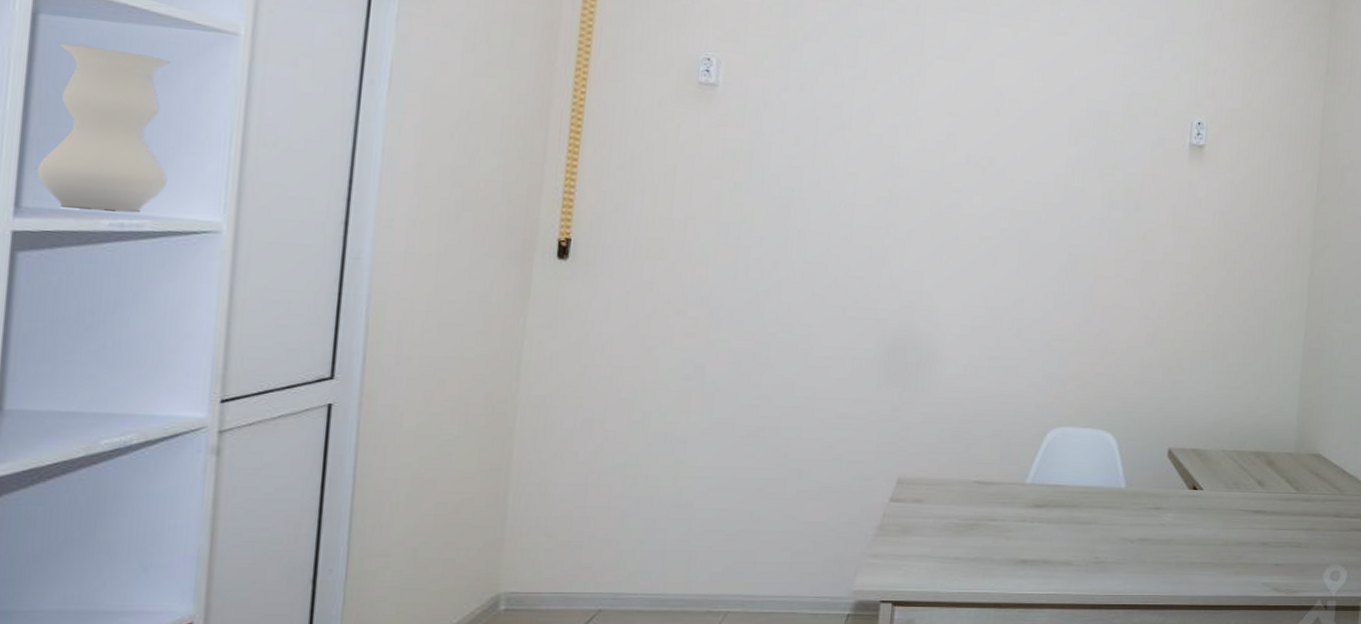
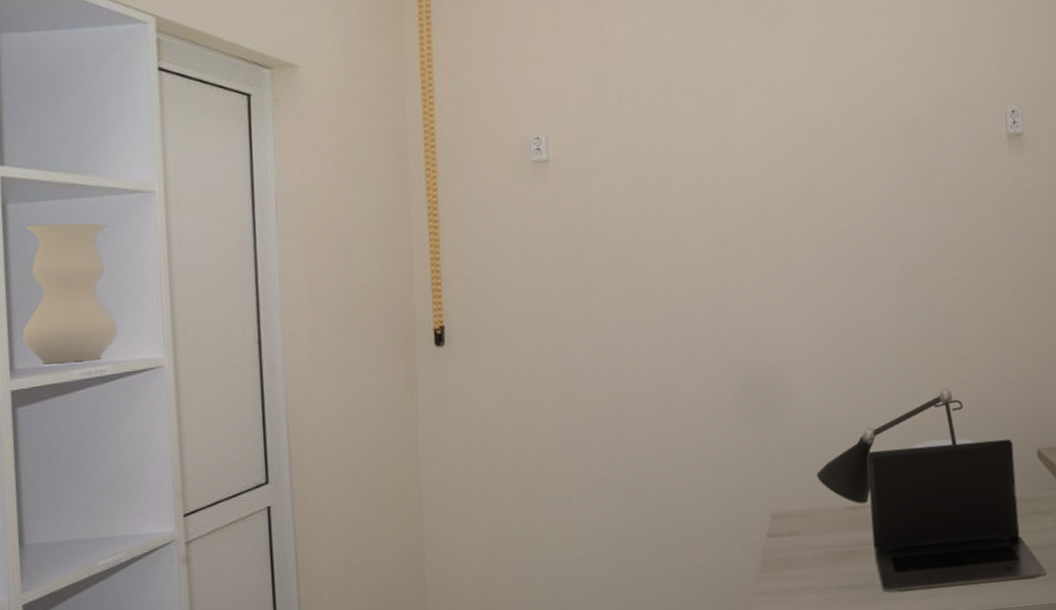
desk lamp: none [950,378,1106,480] -> present [817,388,964,504]
laptop computer: none [994,430,1159,570] -> present [867,439,1047,593]

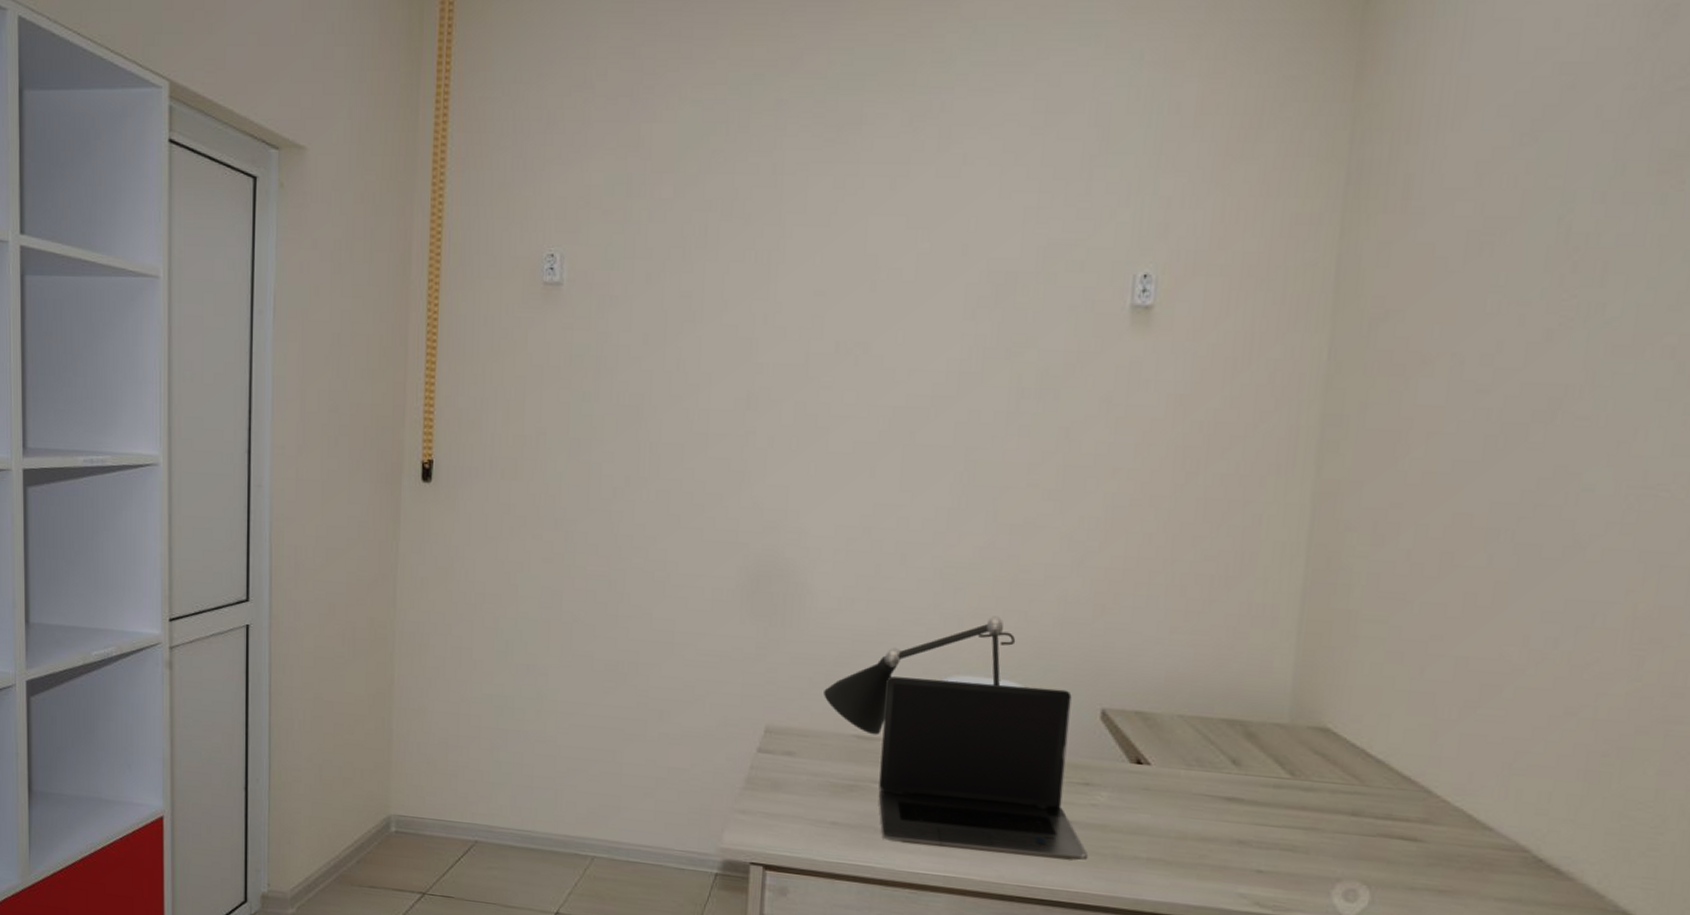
vase: present [22,223,118,366] -> none [34,299,119,450]

